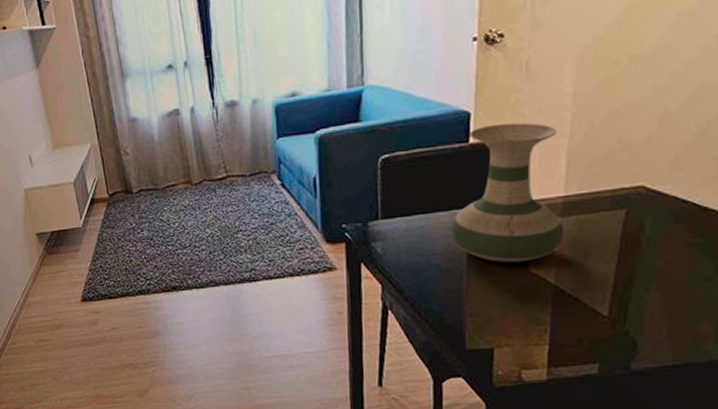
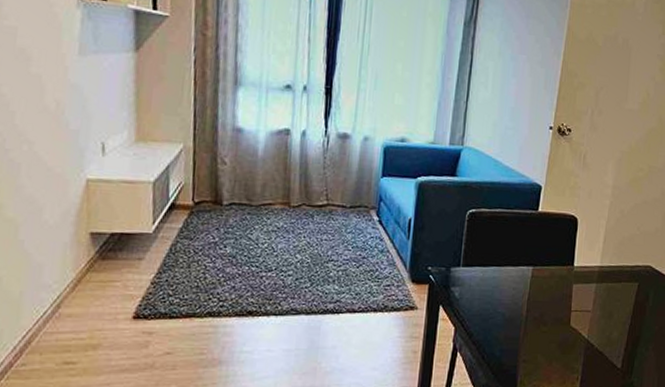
vase: present [451,122,563,263] -> none [516,199,600,318]

